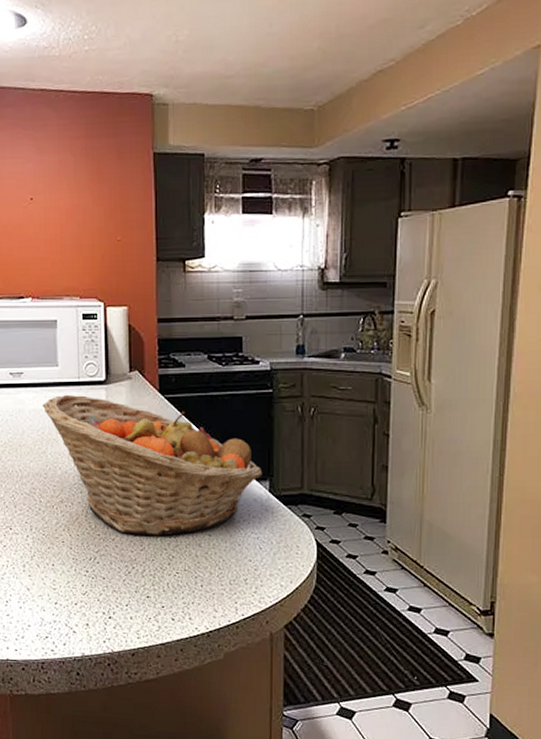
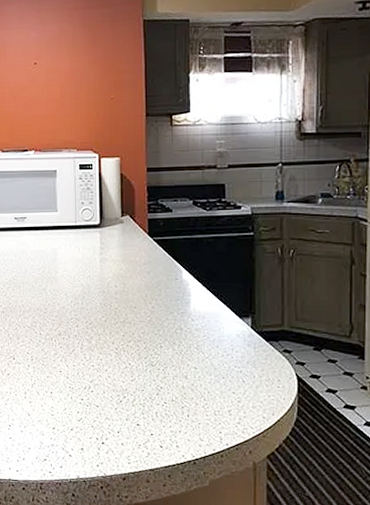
fruit basket: present [42,394,263,536] -> none [43,237,245,368]

